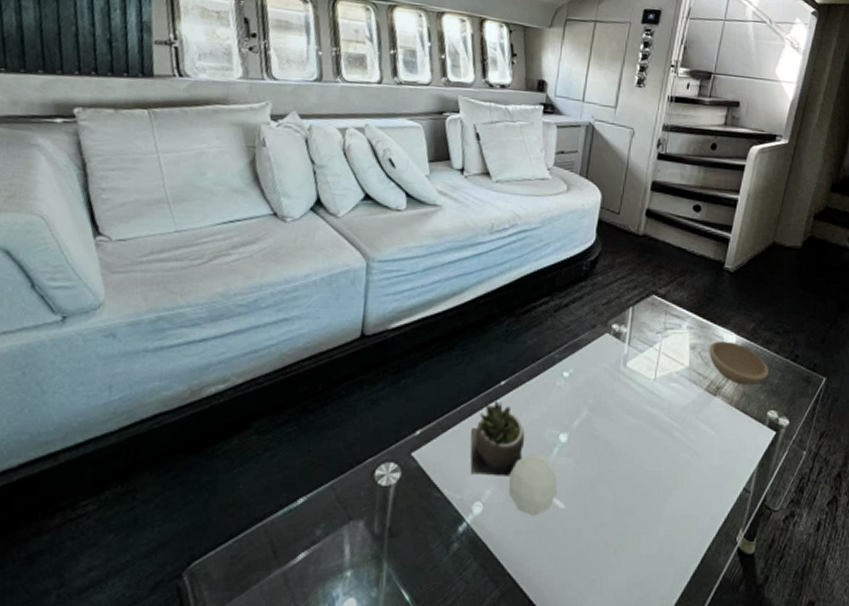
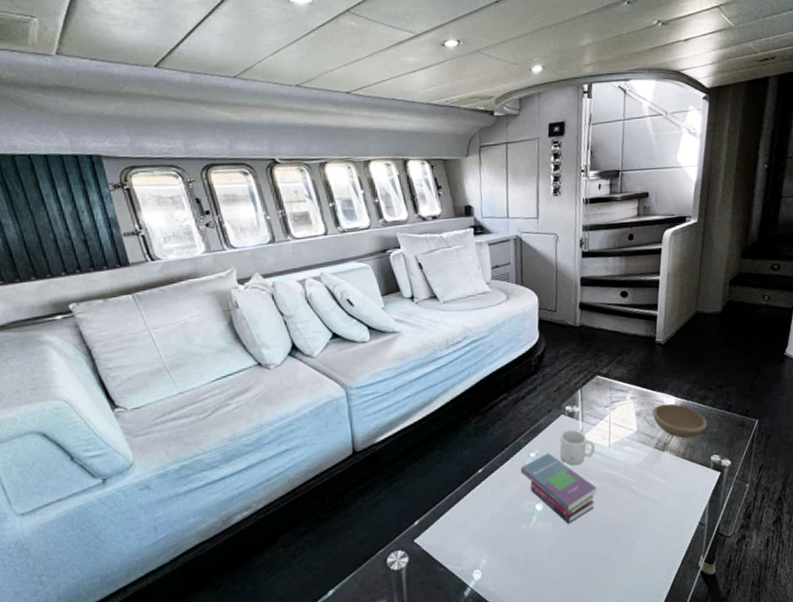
succulent plant: present [470,401,525,476] -> none [460,486,508,549]
candle: present [508,454,566,516] -> none [498,524,551,574]
books: none [548,374,633,464] -> present [520,452,597,524]
mug: none [597,352,639,396] -> present [559,429,596,466]

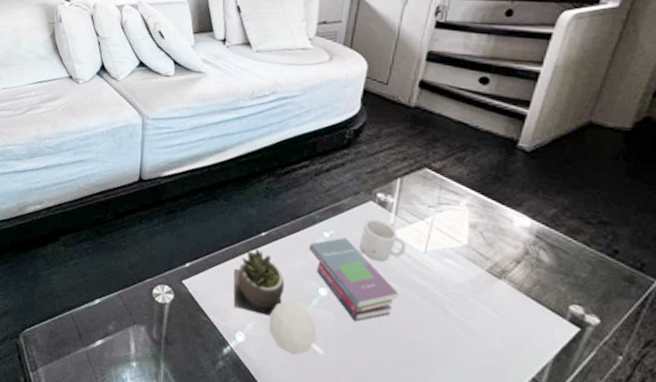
succulent plant: none [460,486,508,549] -> present [233,249,285,316]
candle: none [498,524,551,574] -> present [268,300,325,355]
bowl: present [652,403,707,439] -> none [493,222,574,275]

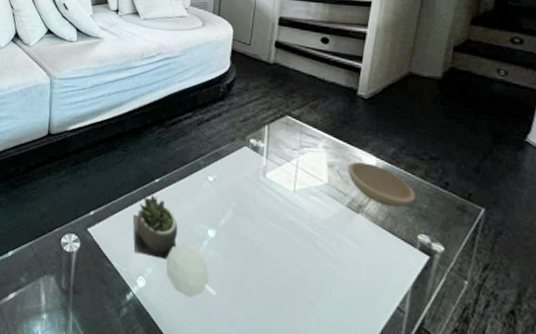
books: present [308,237,399,321] -> none [196,180,276,260]
mug: present [359,218,407,262] -> none [239,162,279,202]
bowl: none [493,222,574,275] -> present [348,161,415,208]

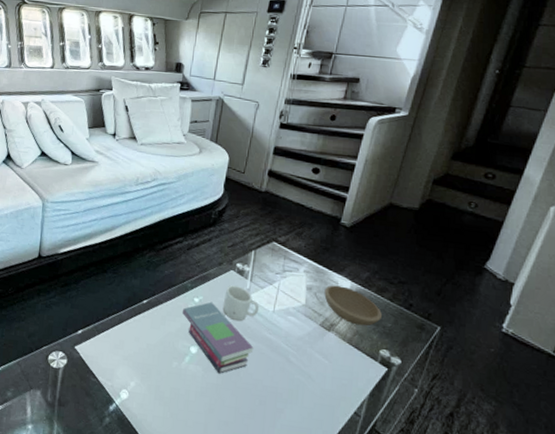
succulent plant: present [133,195,178,260] -> none [119,315,163,374]
candle: present [166,243,218,298] -> none [148,359,195,408]
books: none [196,180,276,260] -> present [182,301,254,374]
mug: none [239,162,279,202] -> present [222,285,260,321]

